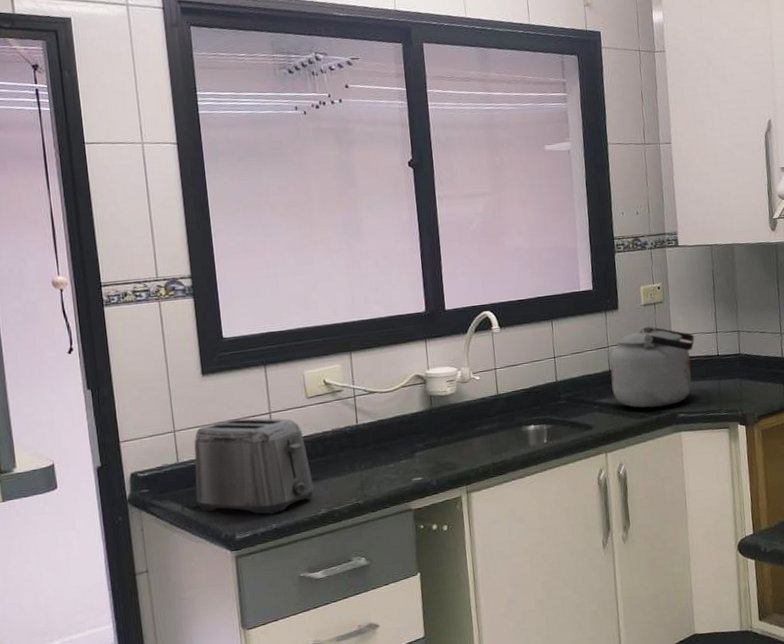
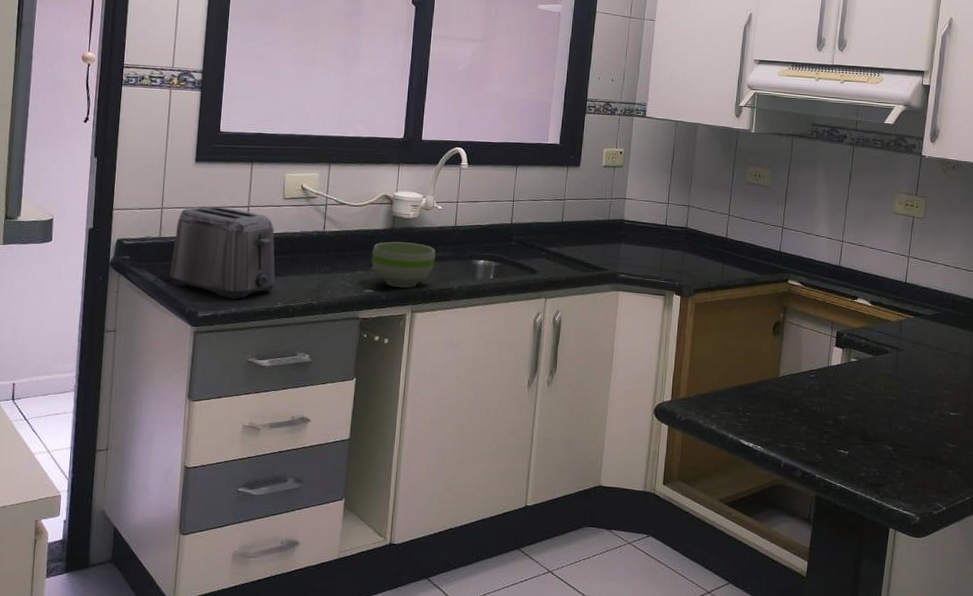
bowl: none [413,420,483,470] -> present [371,241,436,288]
kettle: present [610,326,695,408] -> none [561,186,647,264]

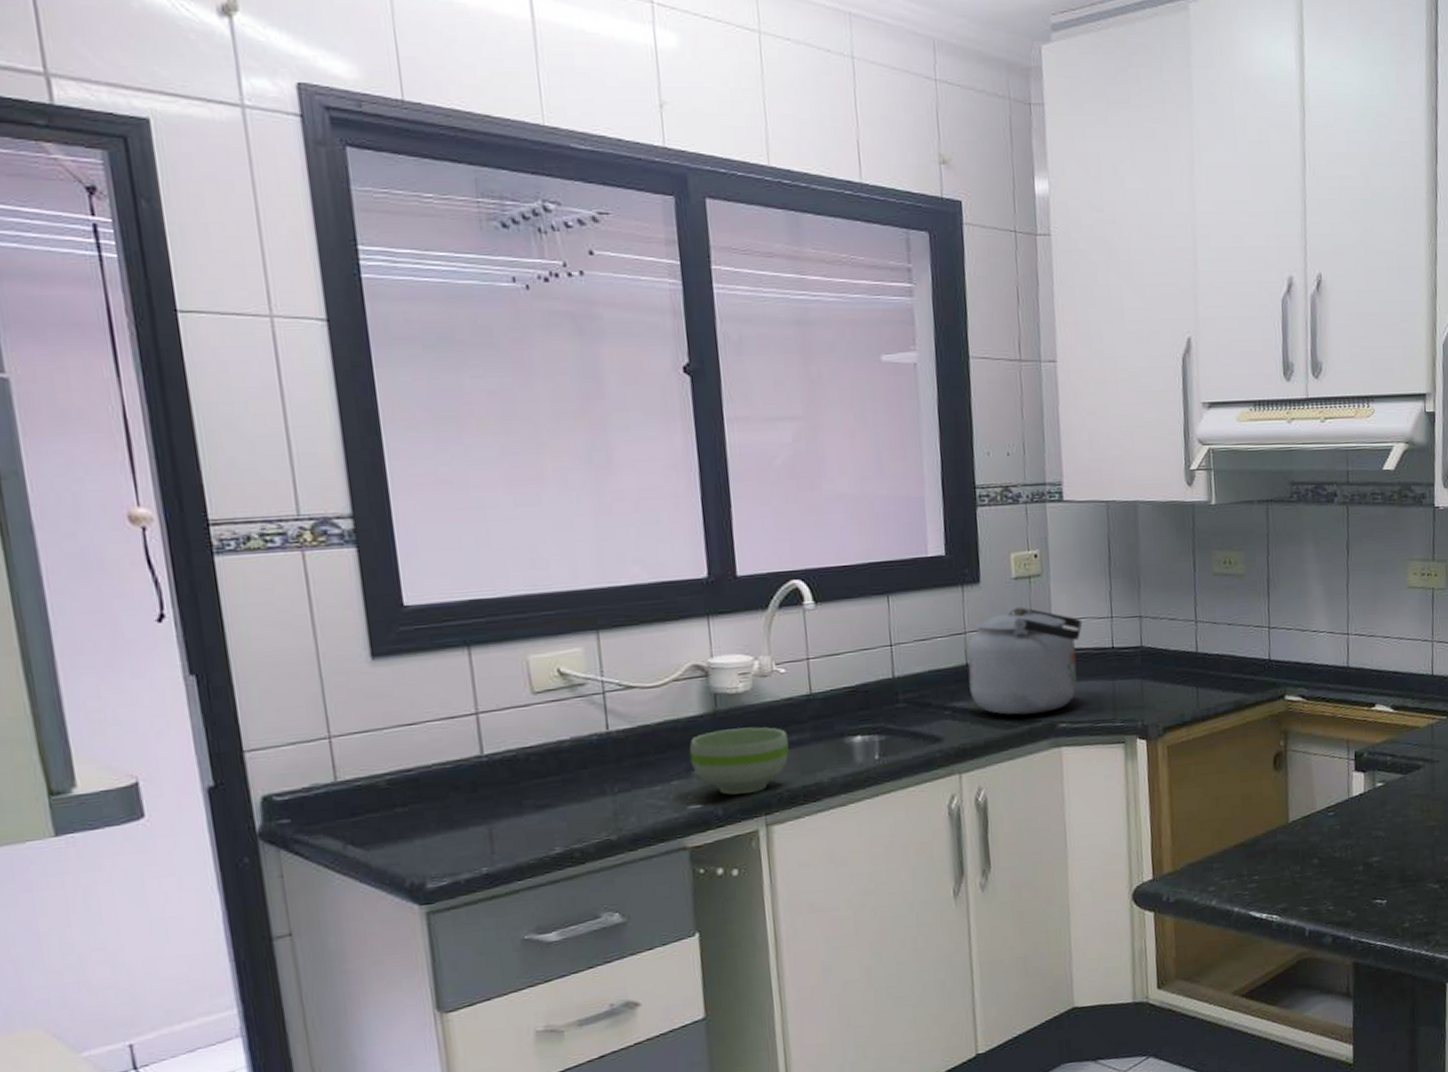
toaster: present [169,206,275,299] -> none [360,720,544,855]
kettle: none [561,186,647,264] -> present [967,606,1083,715]

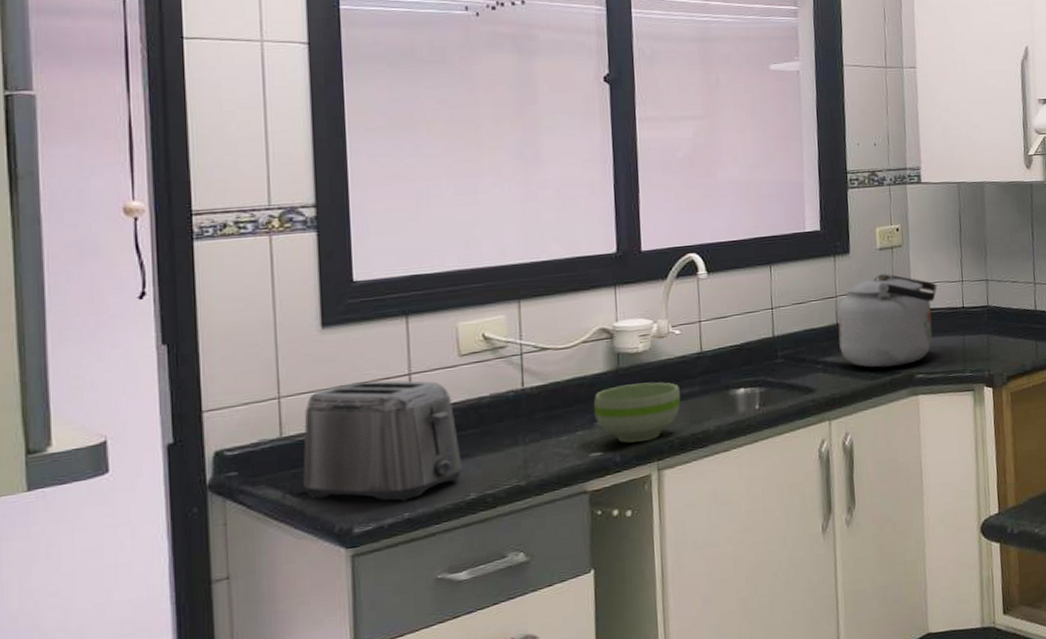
toaster: none [360,720,544,855] -> present [302,380,462,501]

